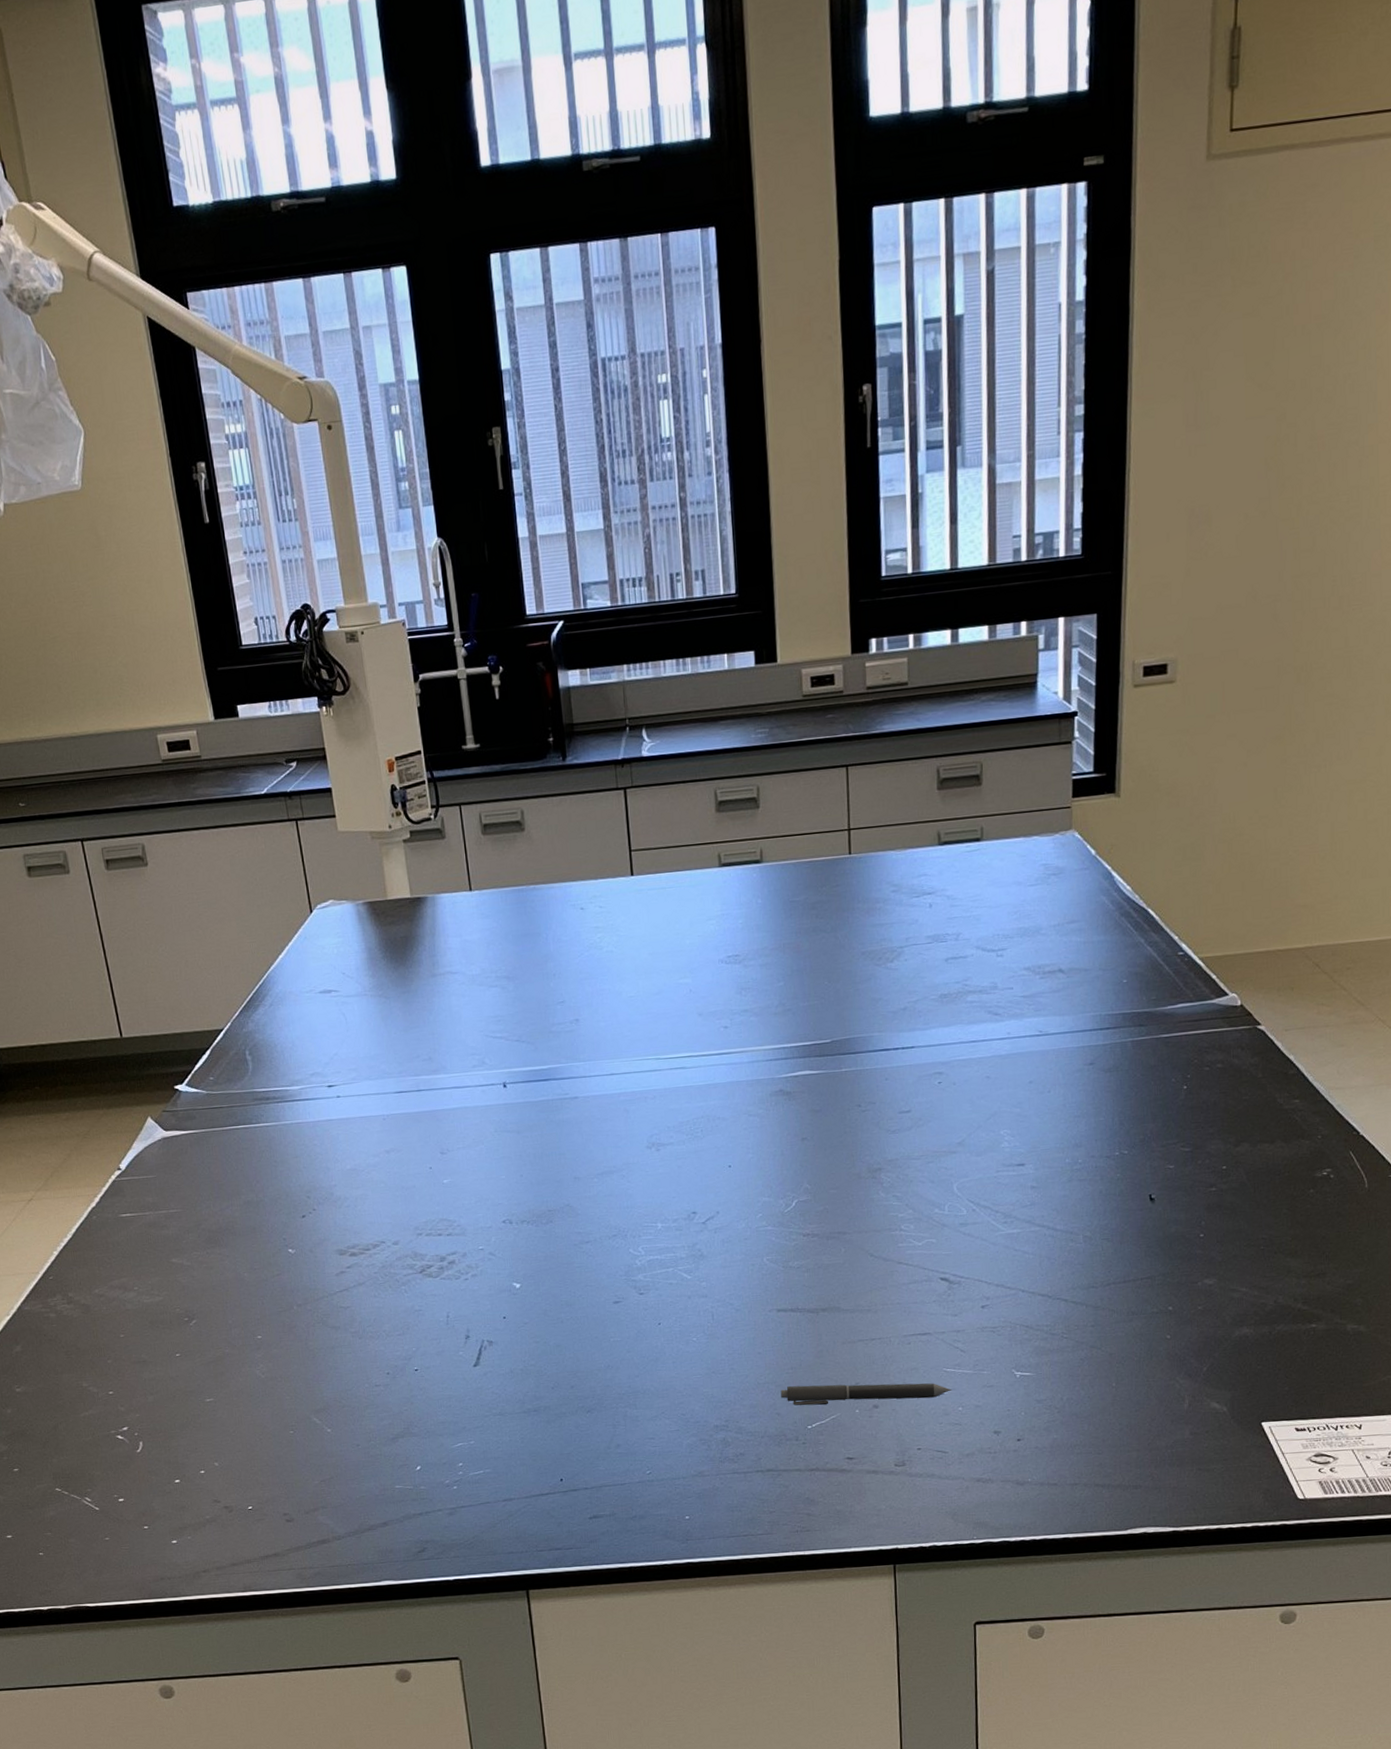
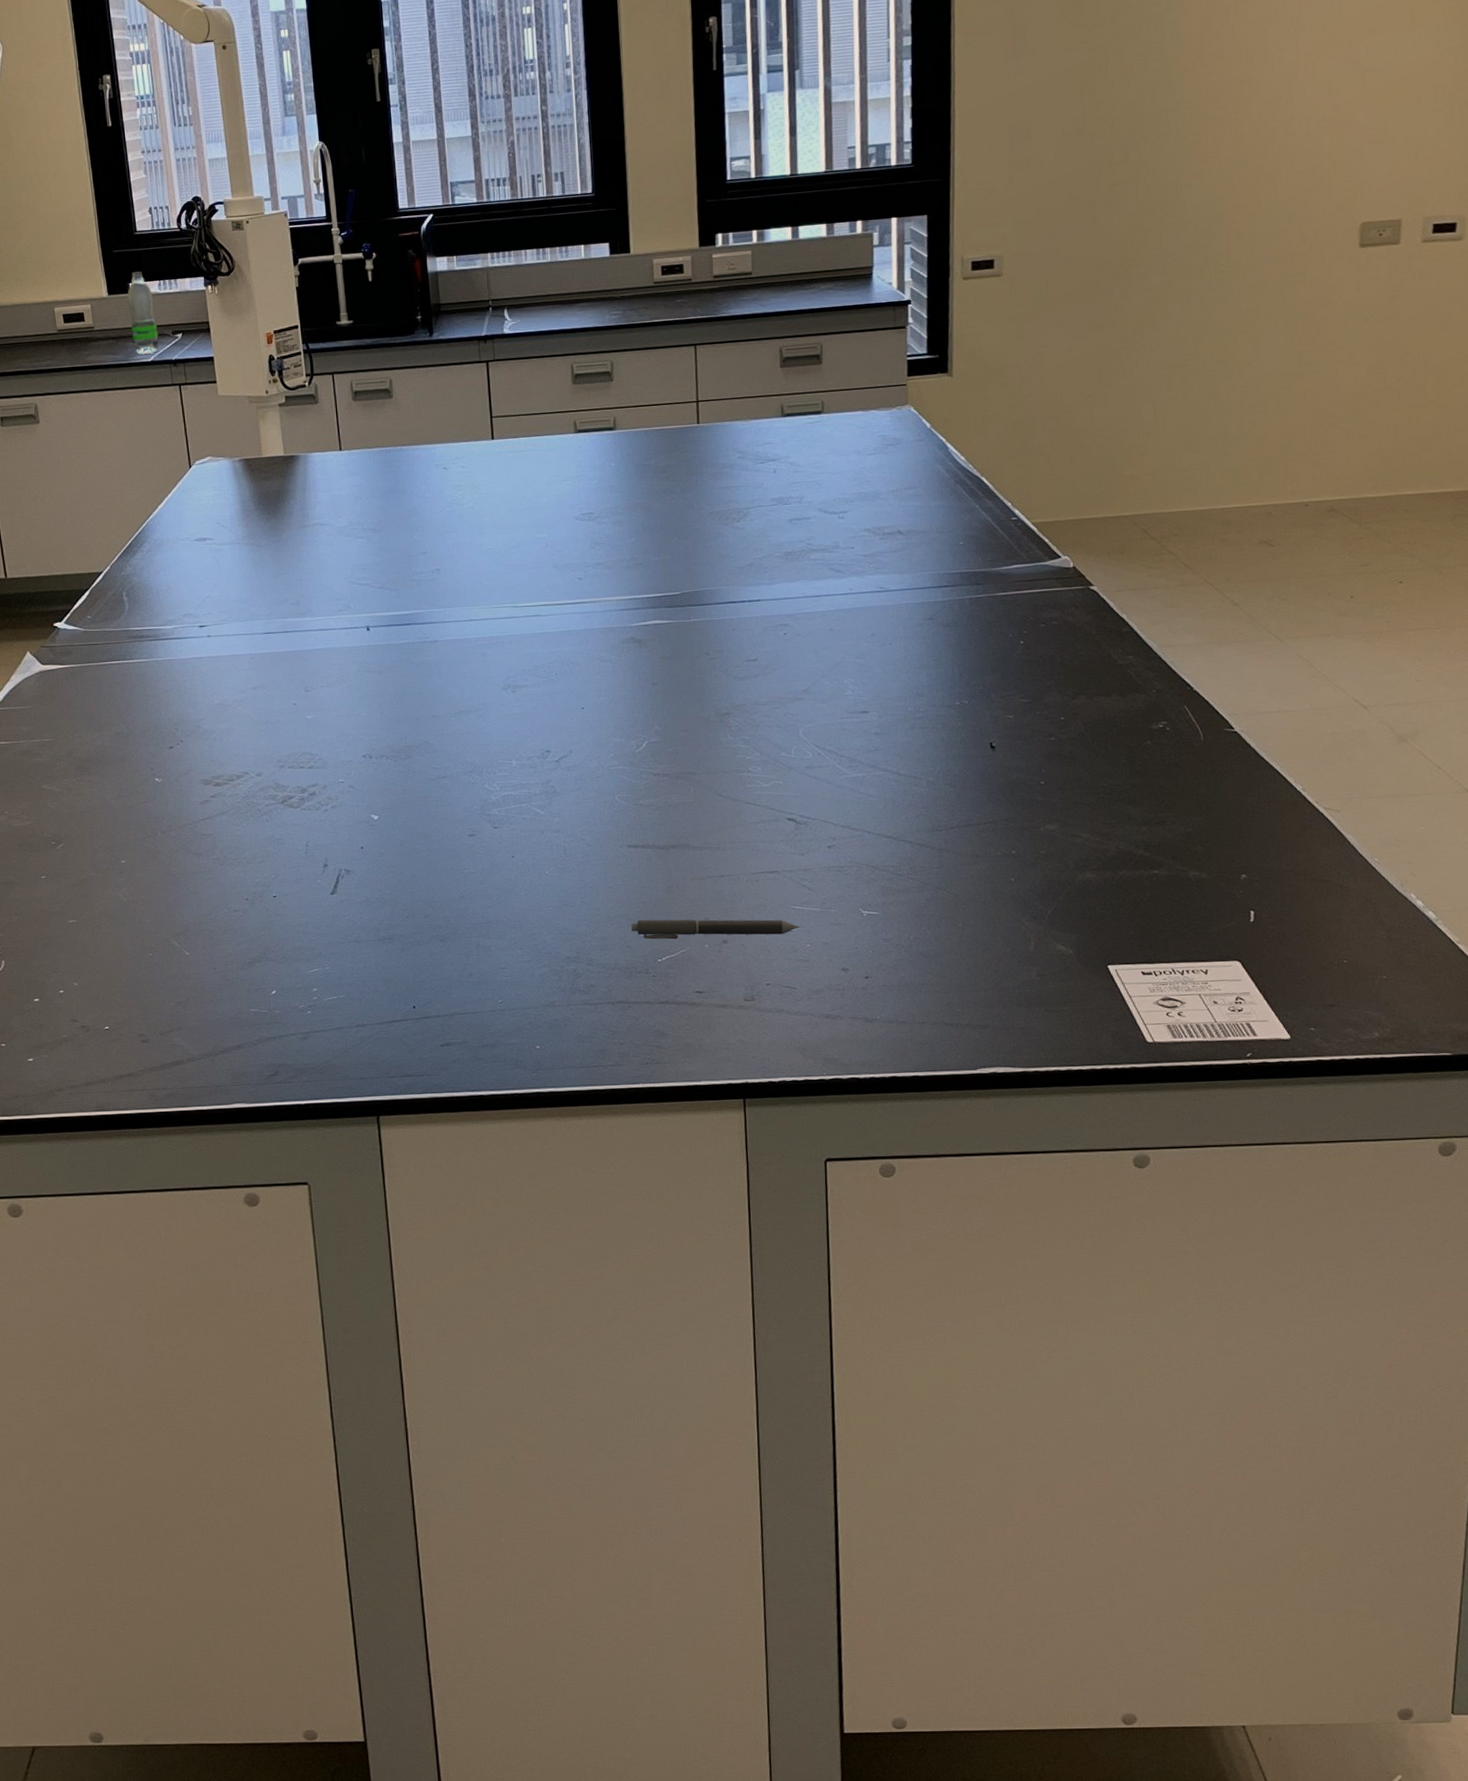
bottle: none [235,692,273,786] -> present [127,271,159,354]

